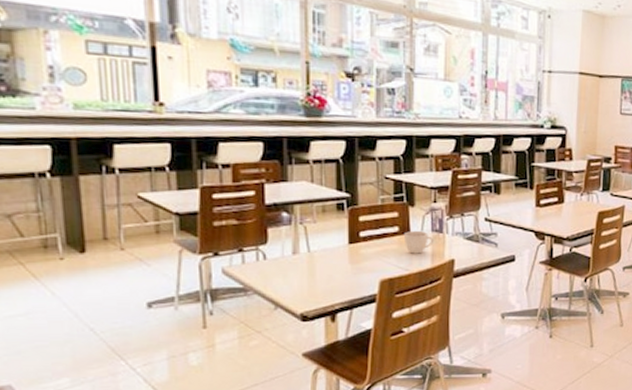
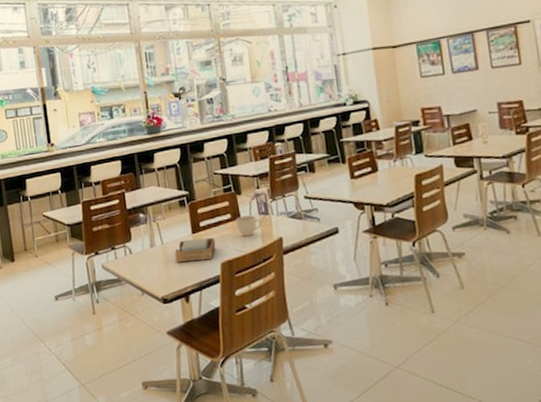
napkin holder: none [324,250,376,276] -> present [174,237,216,263]

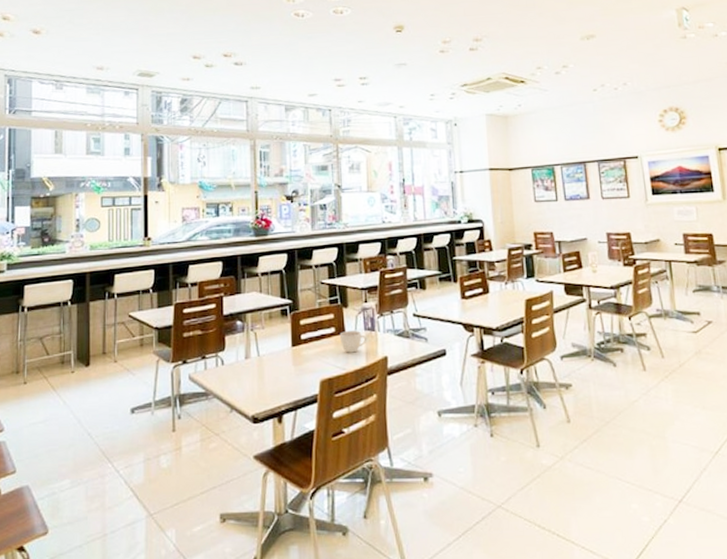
napkin holder: present [174,237,216,263] -> none [271,352,316,378]

